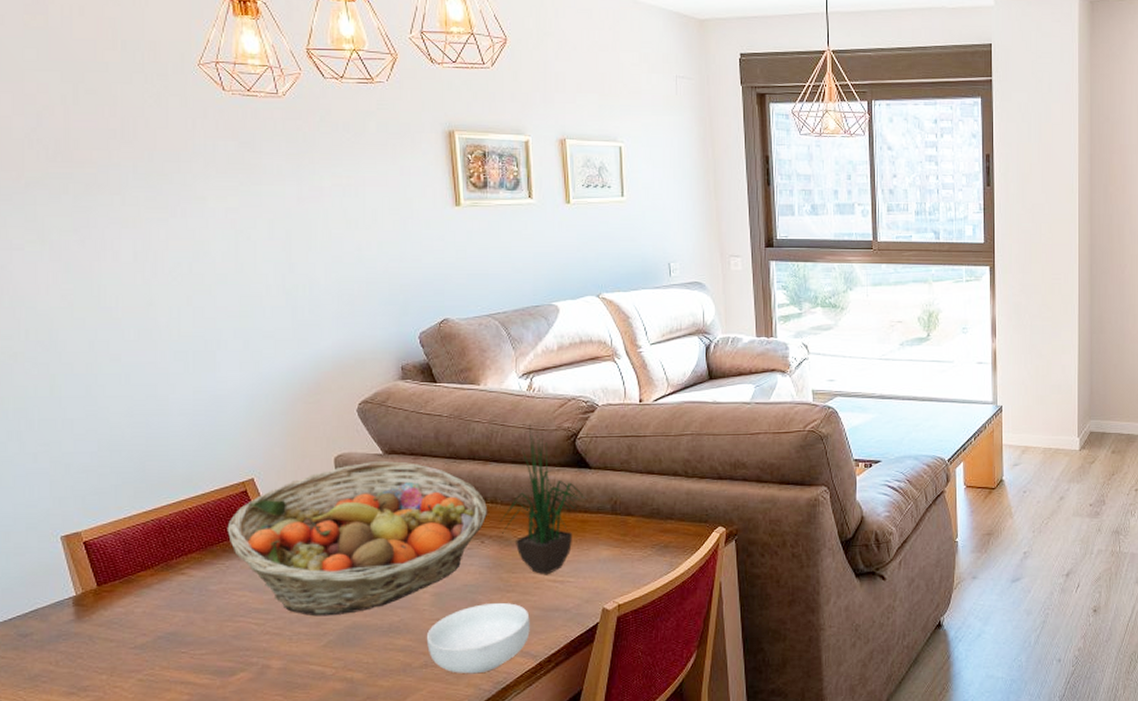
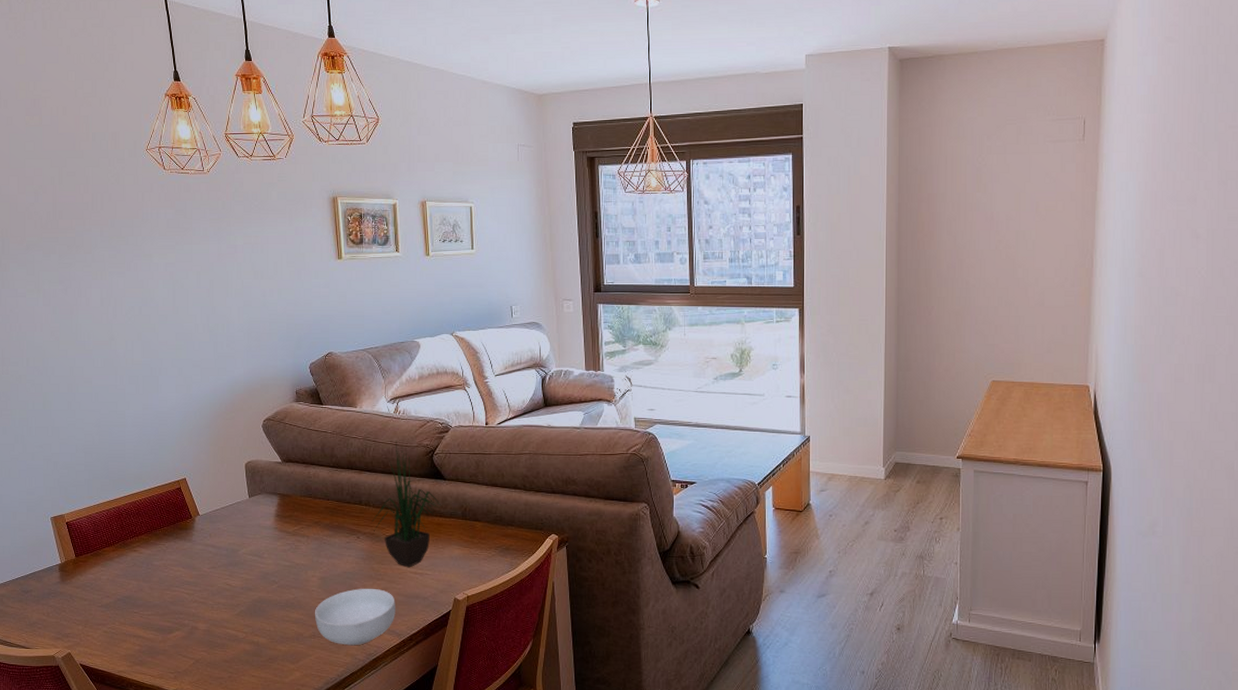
fruit basket: present [227,461,488,616] -> none [166,468,363,591]

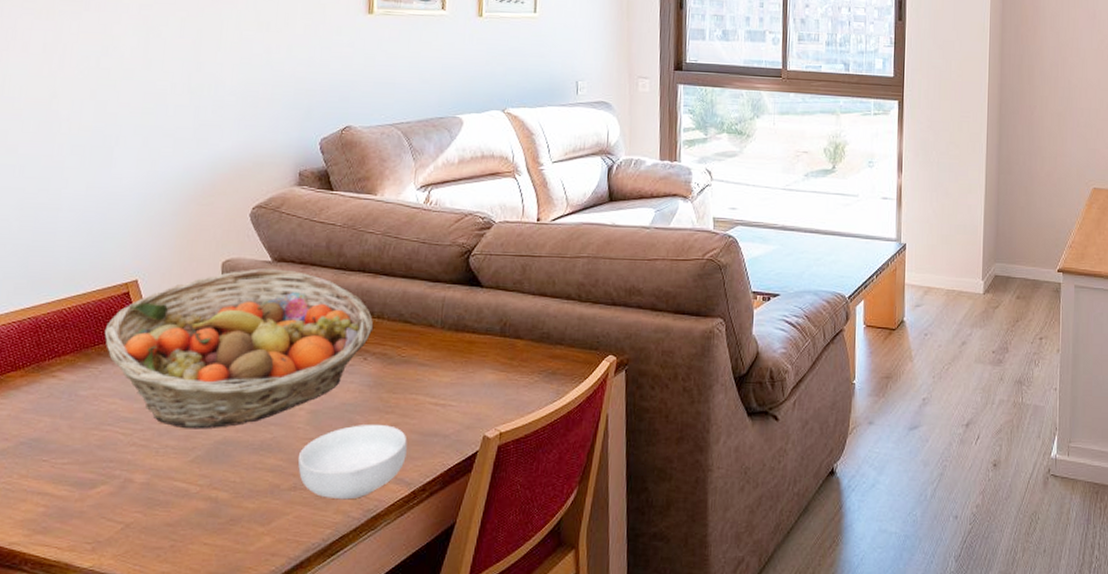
fruit basket: none [166,468,363,591] -> present [104,268,374,429]
potted plant: present [372,441,442,568] -> none [384,238,476,398]

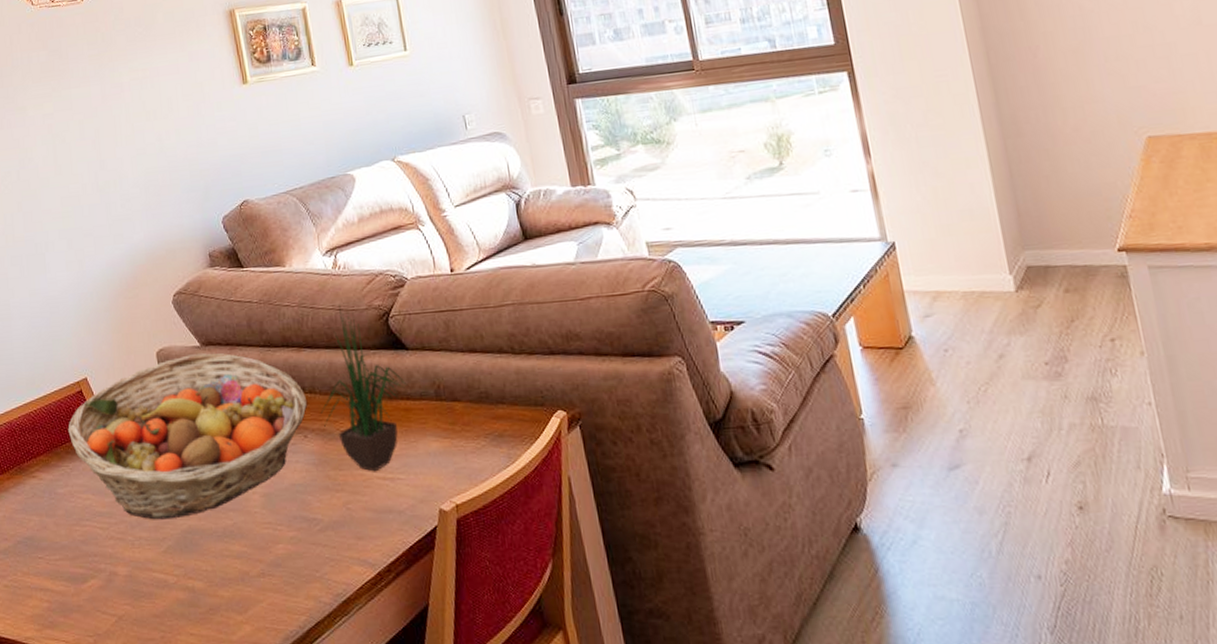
cereal bowl: present [297,424,407,500] -> none [260,503,365,585]
potted plant: none [384,238,476,398] -> present [320,304,408,472]

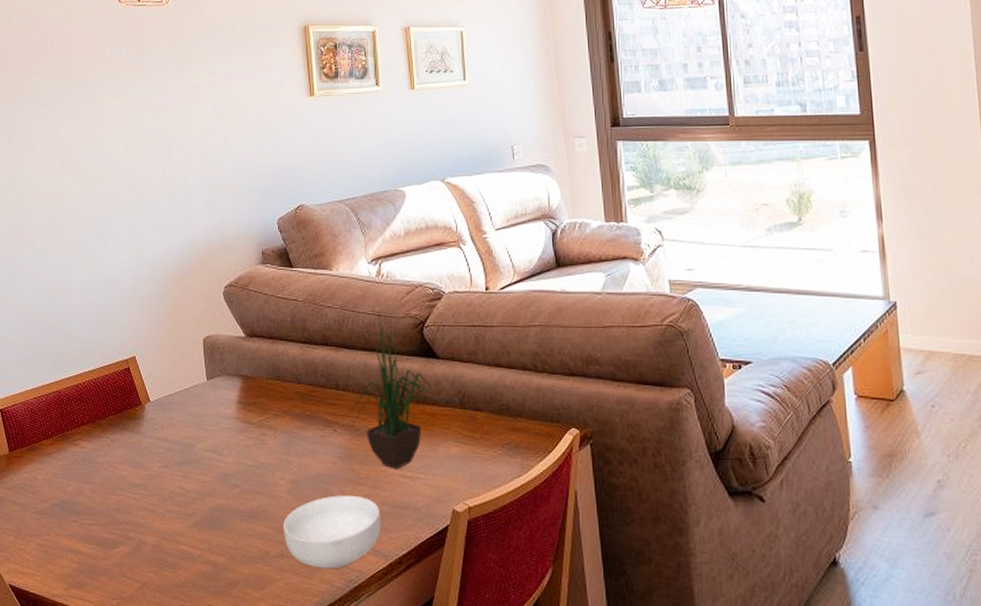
fruit basket: present [68,353,308,520] -> none [112,344,340,496]
cereal bowl: none [260,503,365,585] -> present [282,495,381,569]

